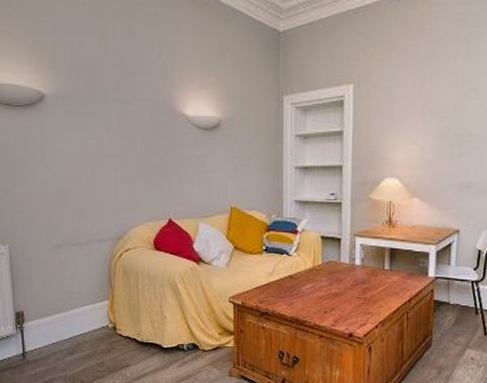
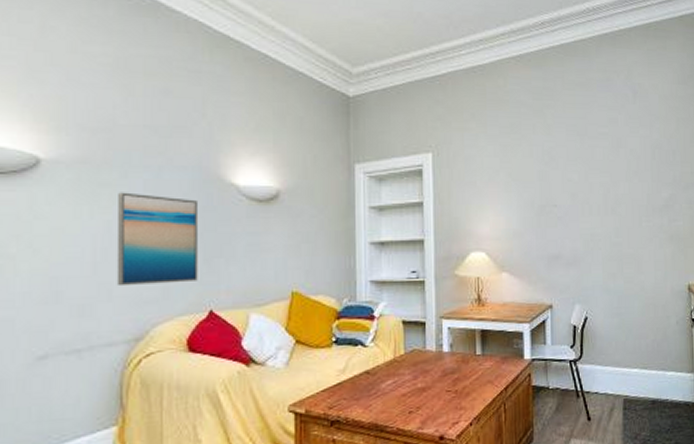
wall art: none [99,121,159,197] -> present [116,192,198,287]

